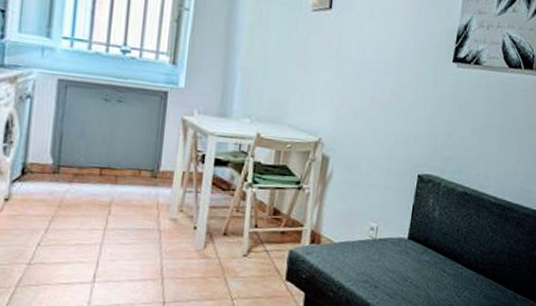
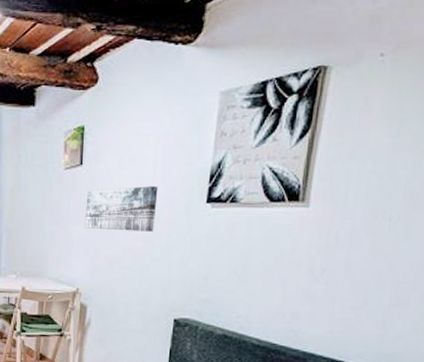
wall art: none [331,36,408,86] -> present [85,186,158,232]

